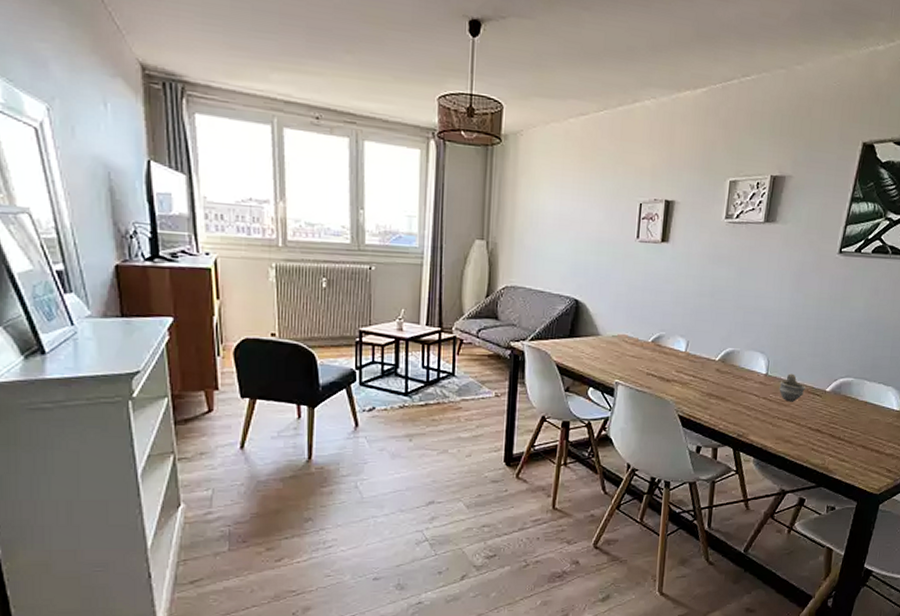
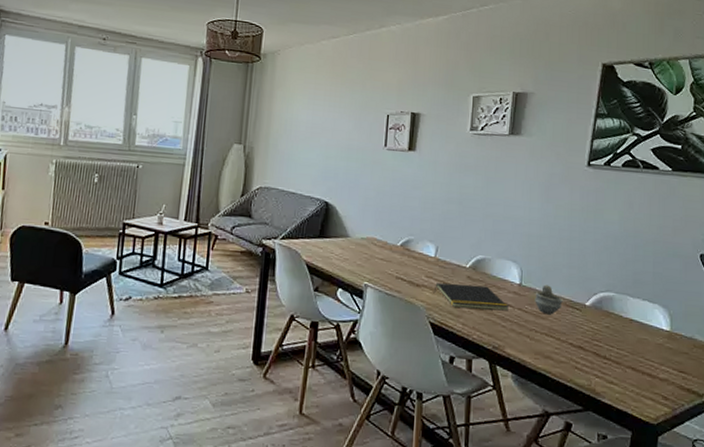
notepad: none [683,376,754,401] -> present [433,283,509,311]

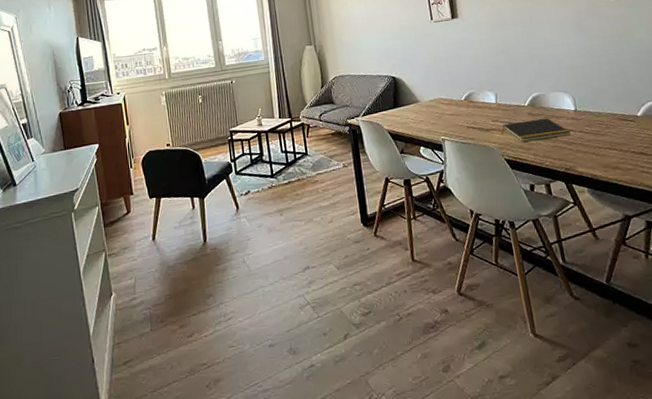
cup: present [535,284,564,315] -> none [590,105,618,132]

